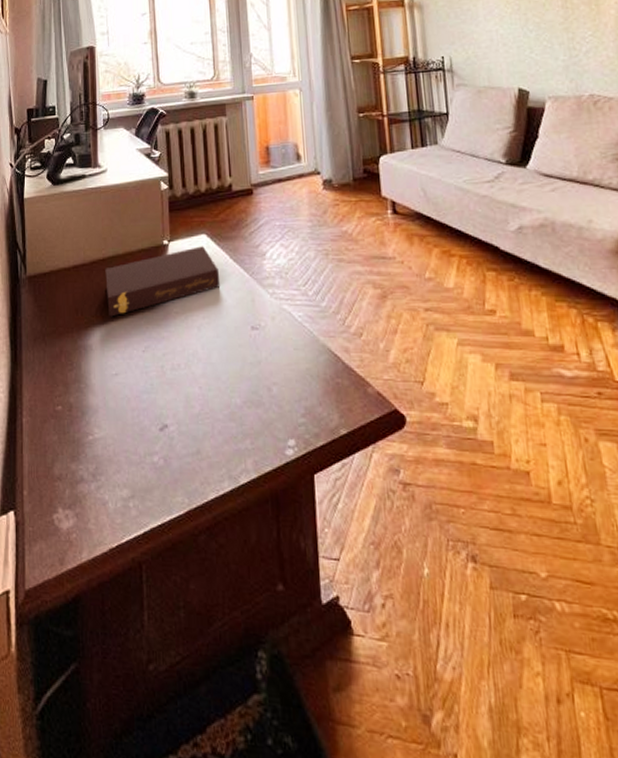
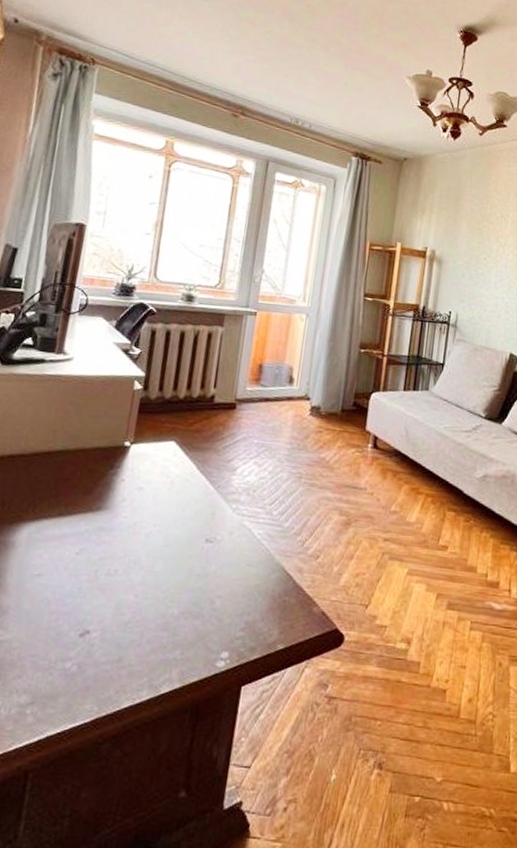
book: present [105,246,220,317] -> none [42,453,182,515]

